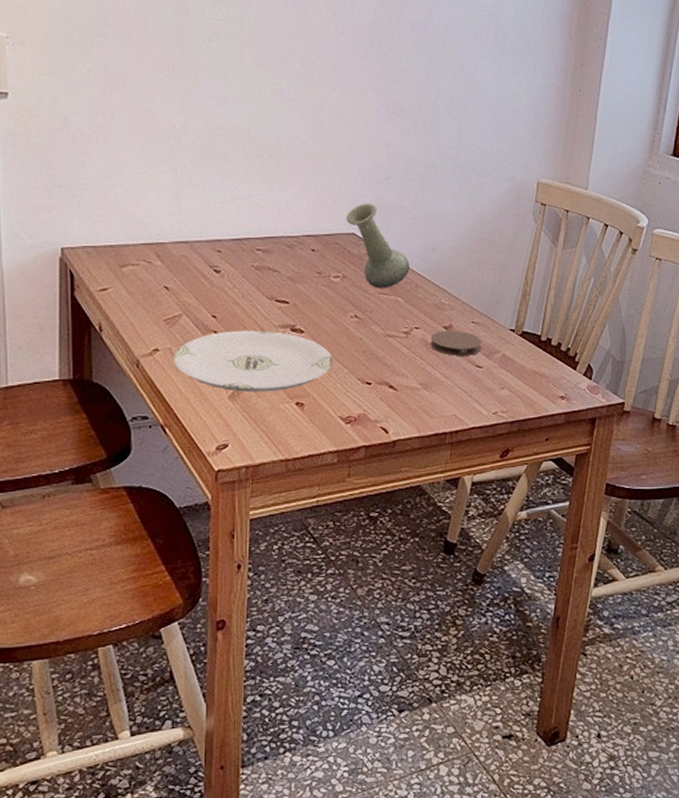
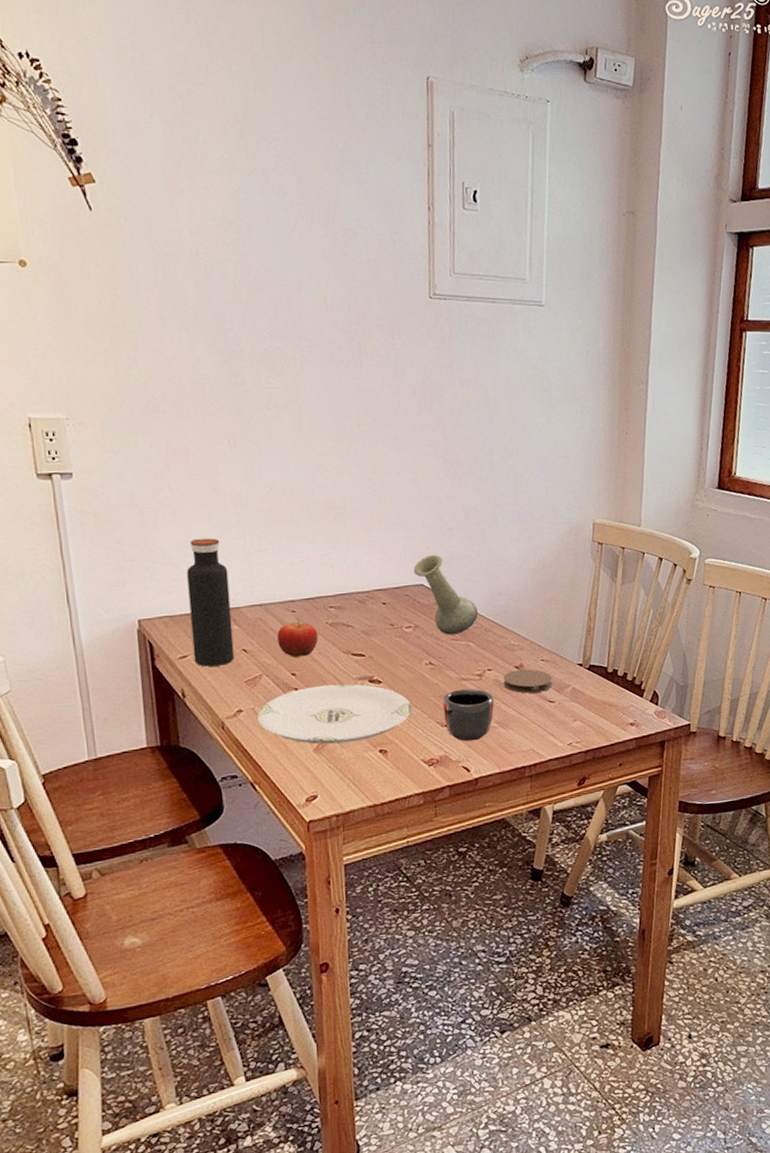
water bottle: none [114,169,156,301] -> present [187,538,235,667]
fruit: none [201,259,243,299] -> present [277,619,319,657]
mug: none [365,345,419,401] -> present [442,688,495,742]

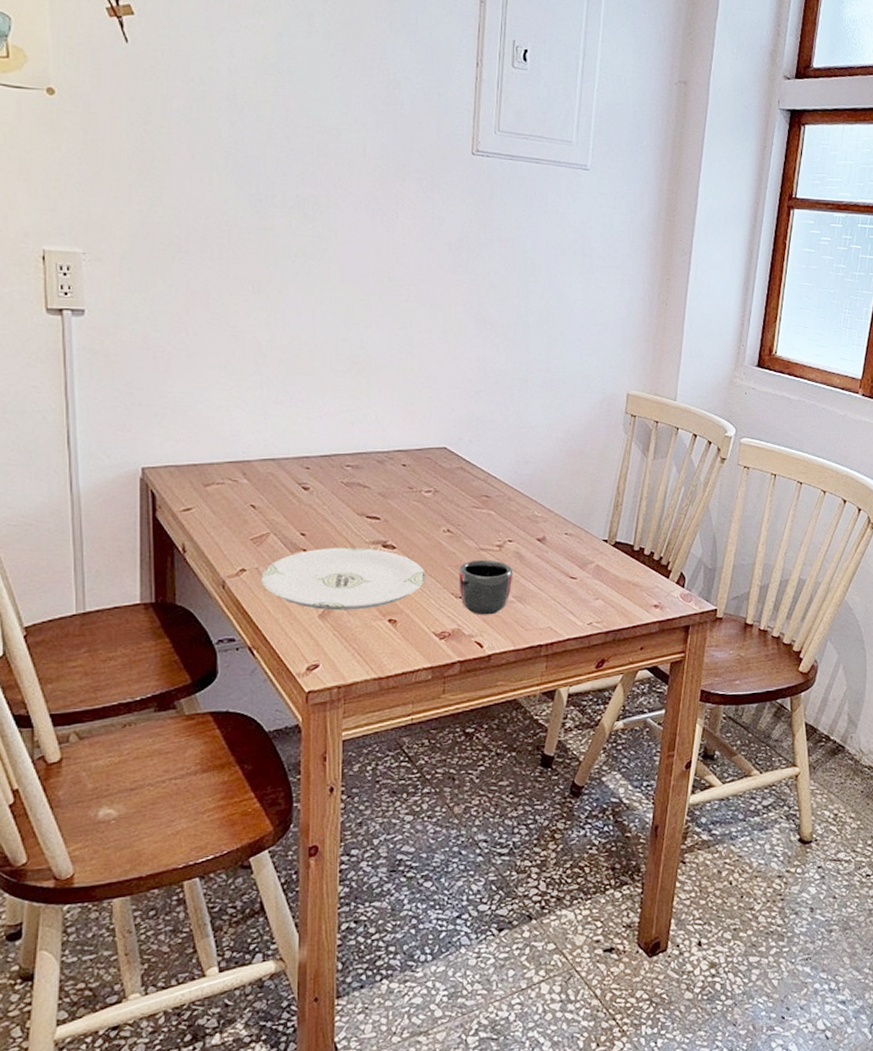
water bottle: present [187,538,235,667] -> none [198,386,242,521]
fruit: present [277,619,319,657] -> none [289,476,332,516]
vase: present [413,554,478,635] -> none [437,417,502,502]
coaster: present [503,669,553,694] -> none [524,542,576,568]

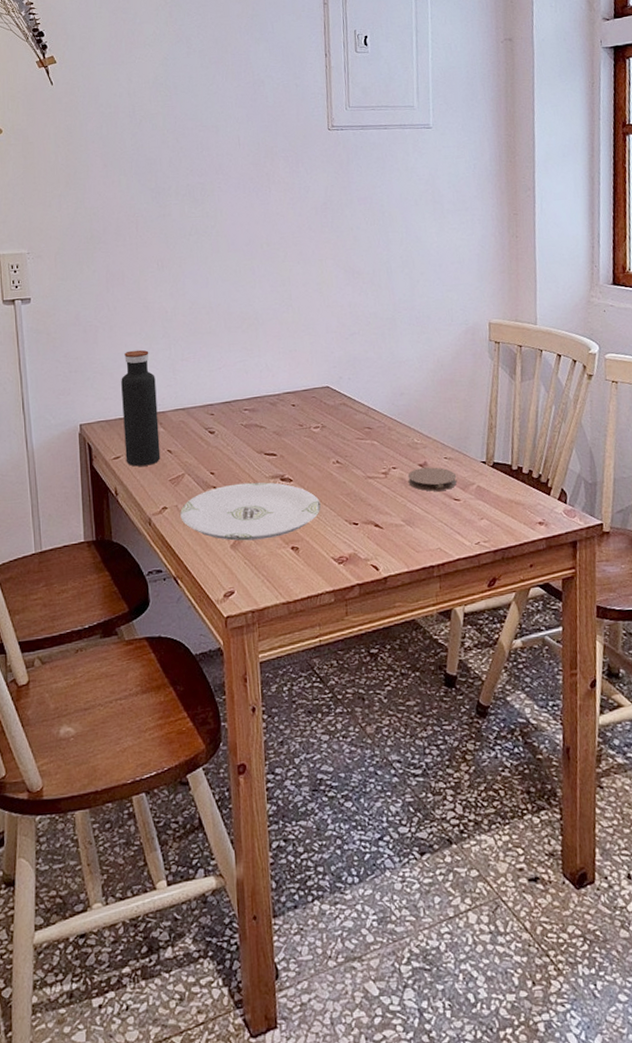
water bottle: none [198,386,242,521] -> present [121,349,161,467]
mug: present [458,559,513,615] -> none [350,486,401,540]
coaster: none [524,542,576,568] -> present [407,467,457,492]

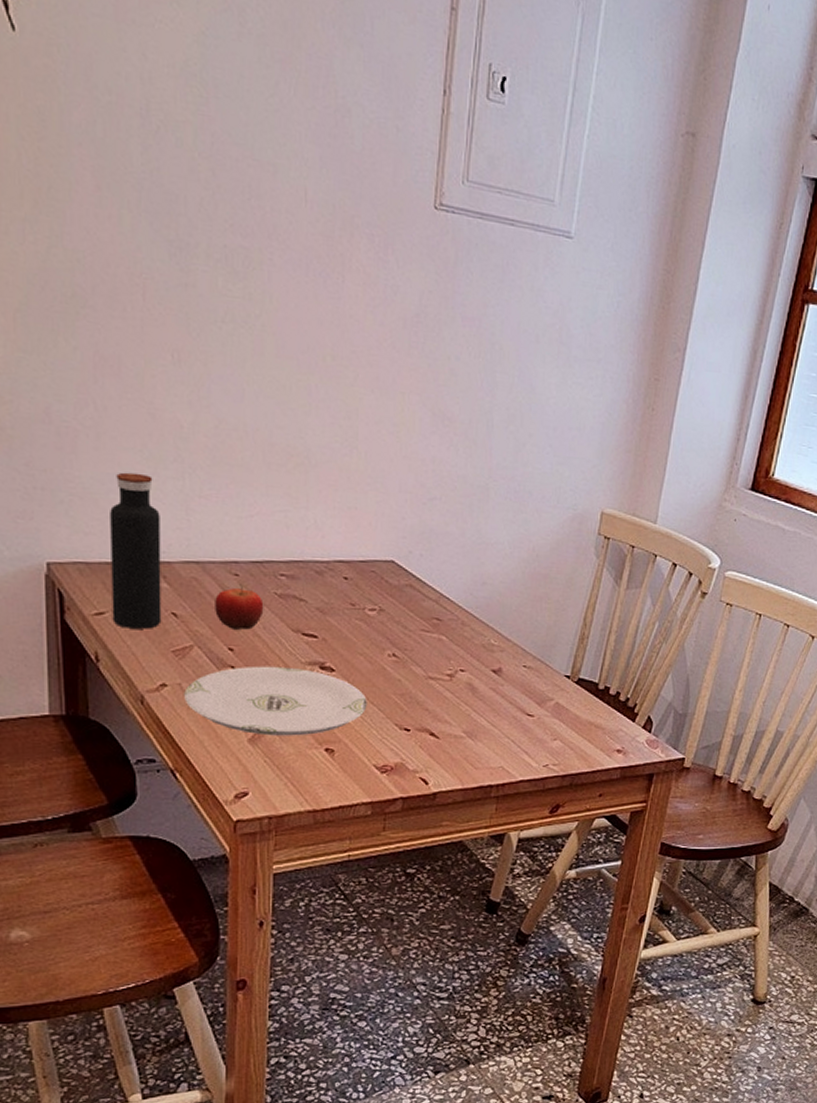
fruit: none [198,421,234,457] -> present [215,584,264,630]
coaster: present [407,467,457,492] -> none [476,674,534,703]

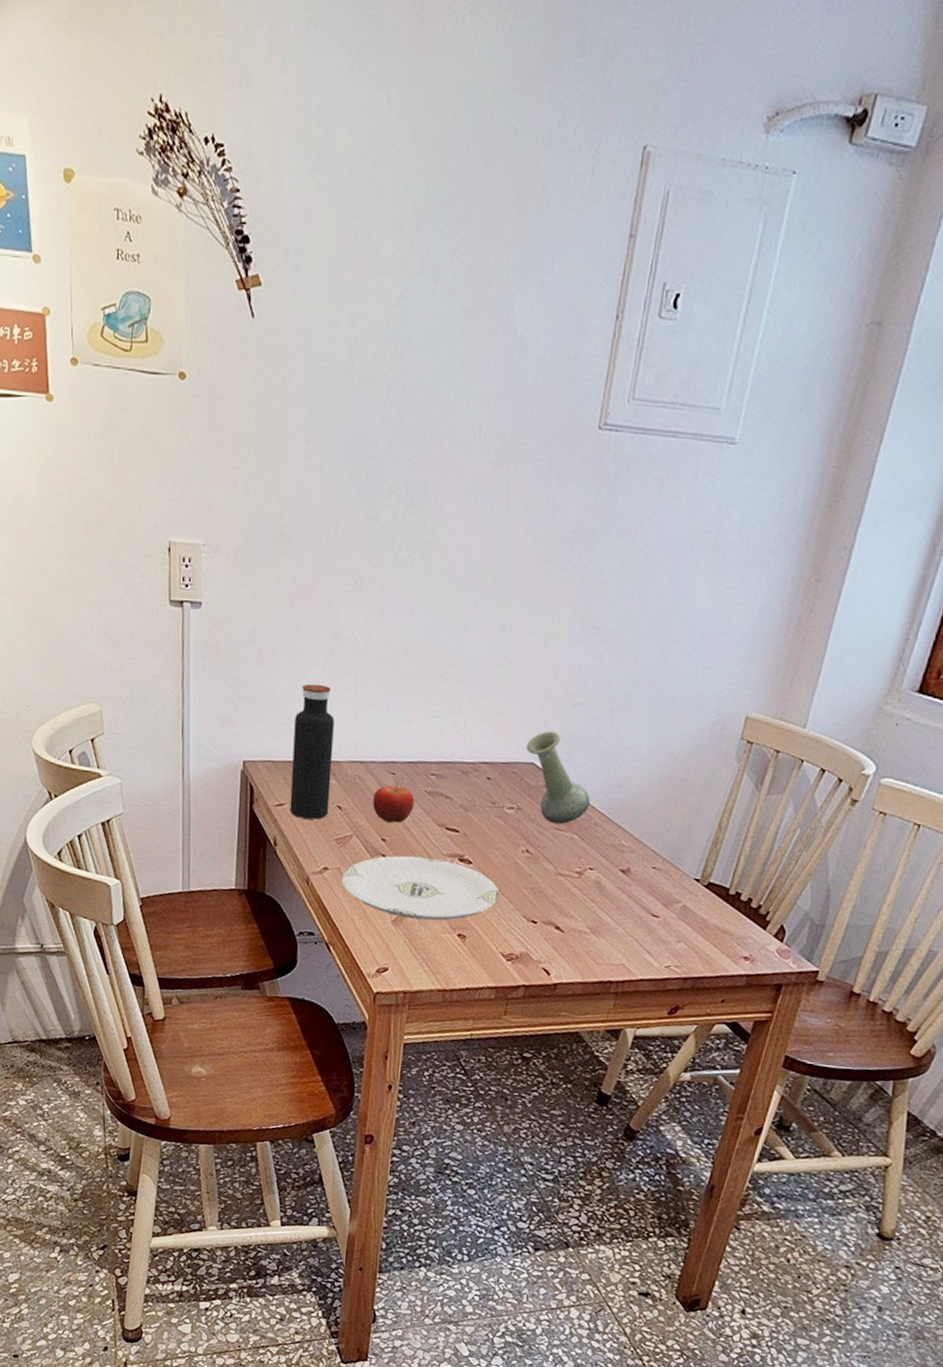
vase: none [383,526,455,625] -> present [526,730,590,824]

